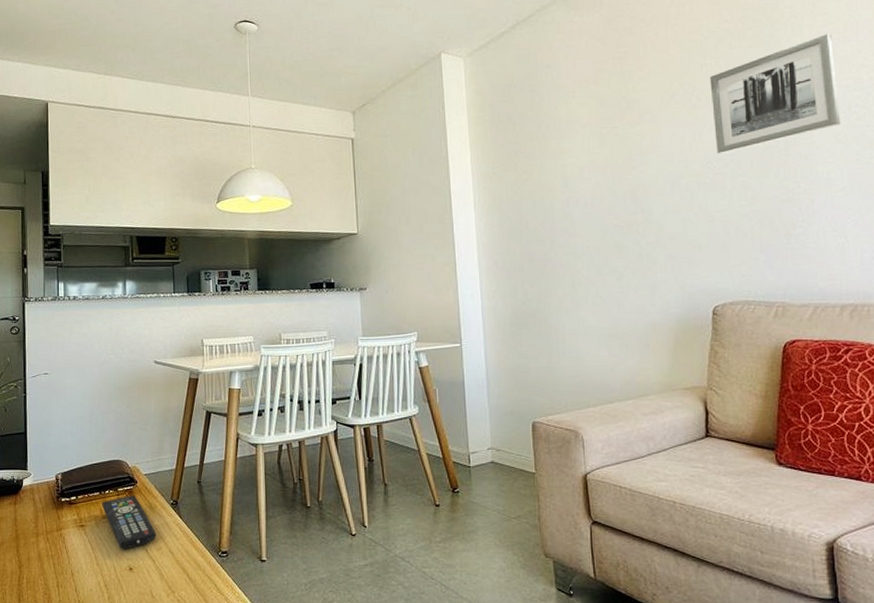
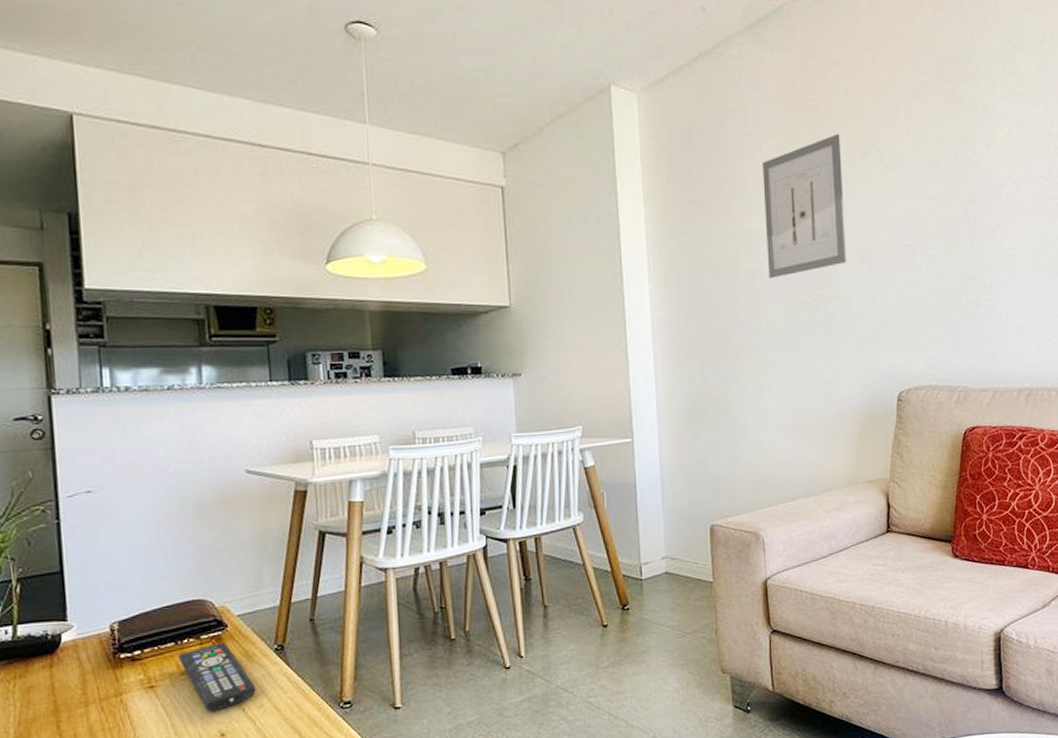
wall art: none [575,79,658,206] -> present [763,133,847,278]
wall art: present [709,34,841,155] -> none [903,95,1027,224]

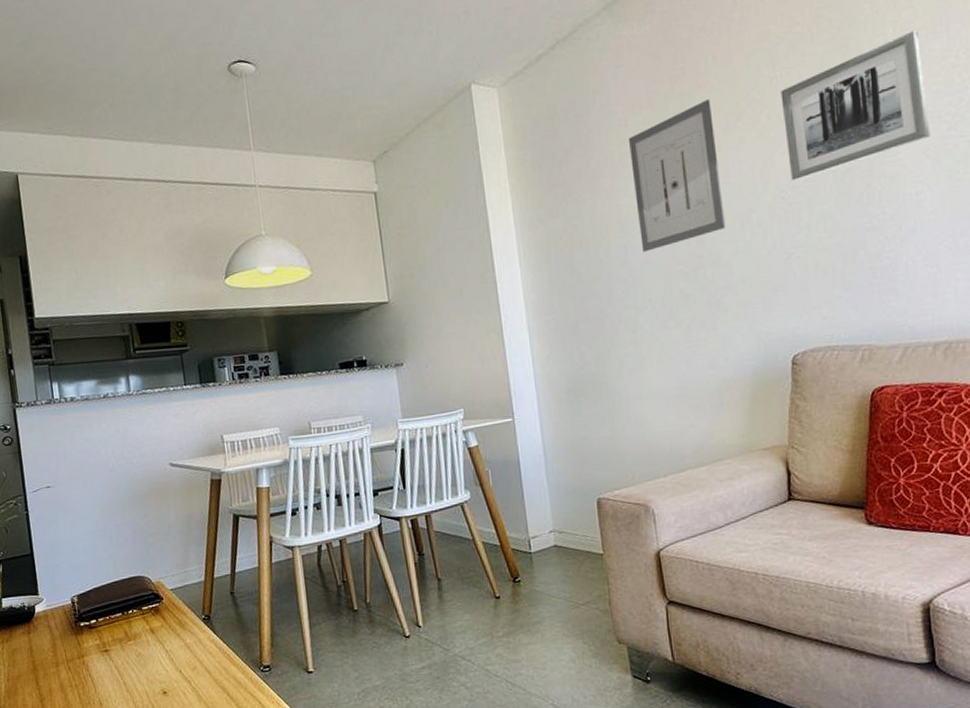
remote control: present [177,642,256,712] -> none [125,612,190,672]
wall art: none [903,95,1027,224] -> present [780,31,930,182]

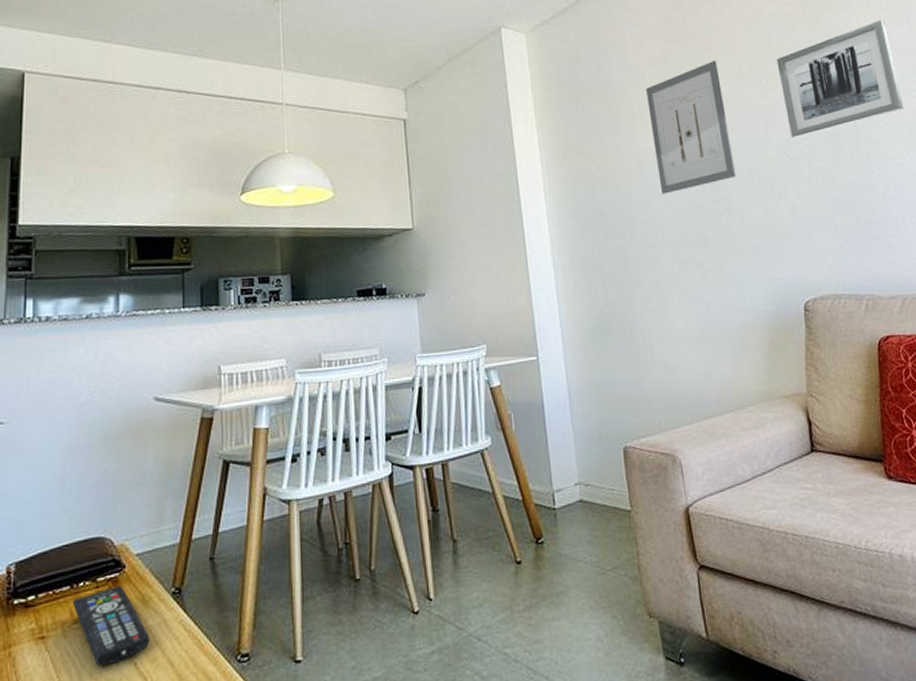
remote control: none [125,612,190,672] -> present [72,584,150,667]

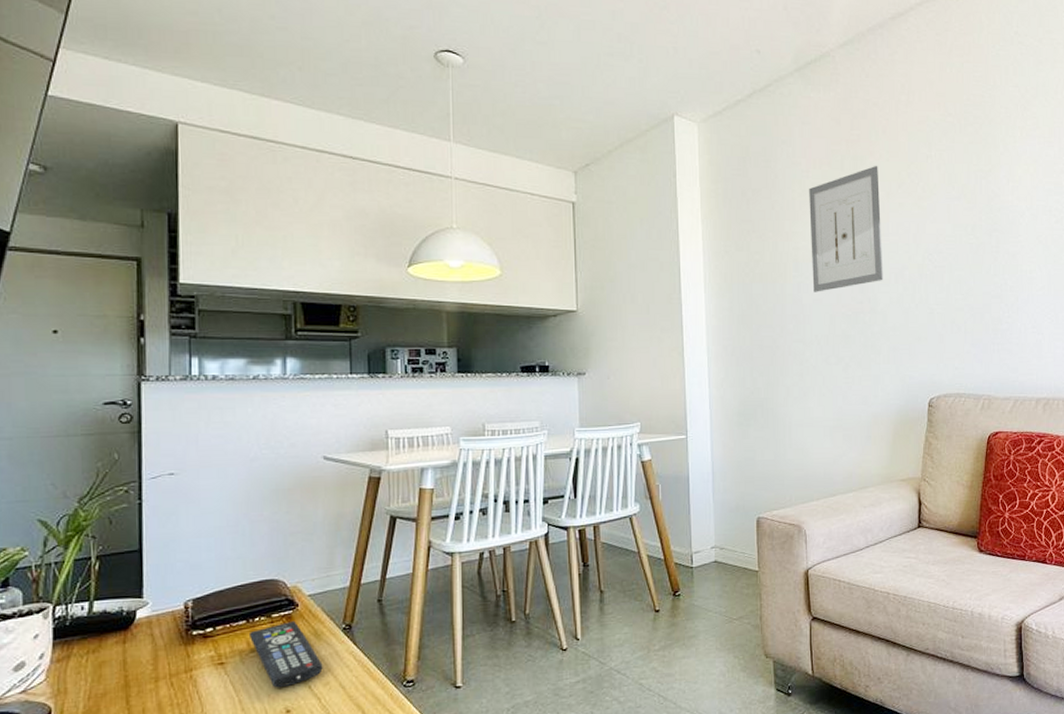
wall art: present [776,20,904,139] -> none [934,138,1043,247]

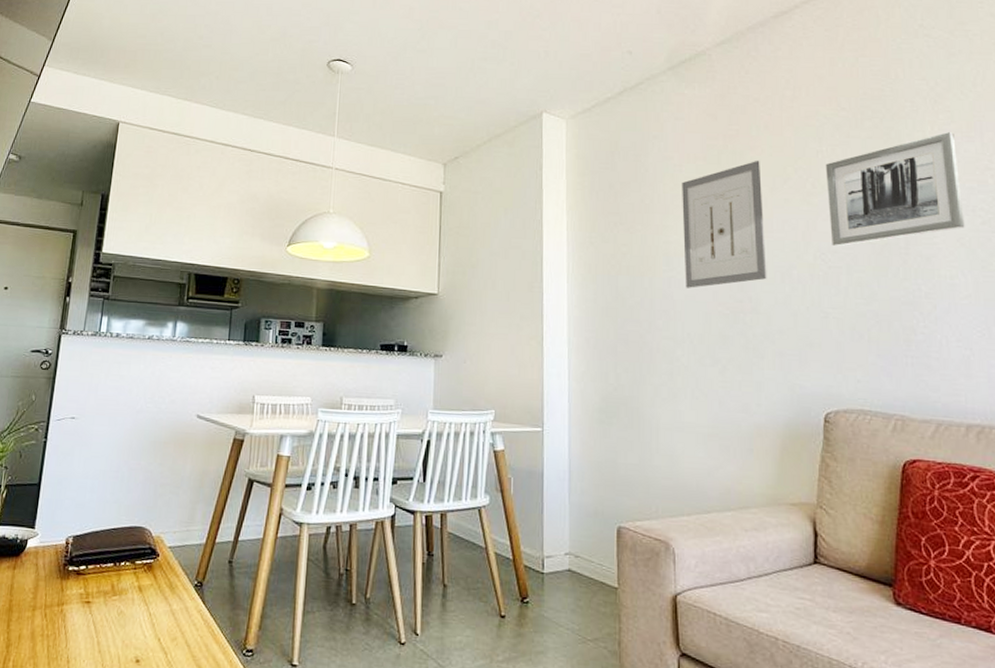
remote control: present [248,620,323,688] -> none [114,570,173,636]
wall art: none [934,138,1043,247] -> present [825,132,965,247]

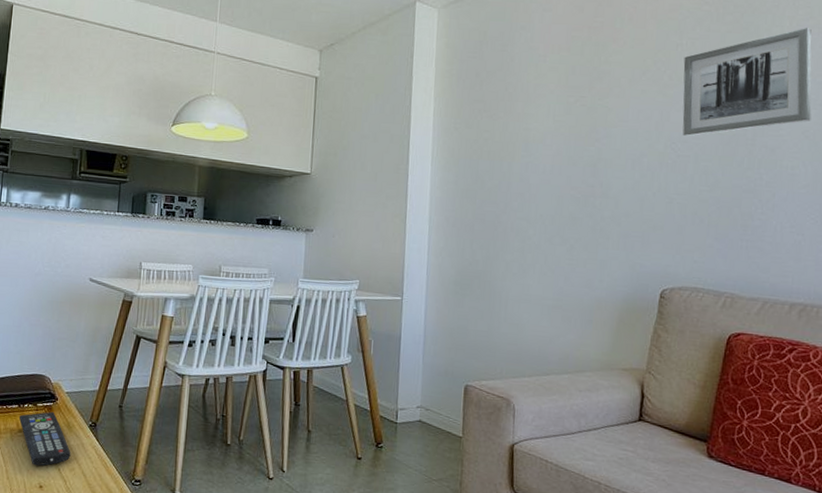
remote control: none [114,570,173,636] -> present [18,411,71,466]
wall art: present [682,160,767,288] -> none [541,52,621,173]

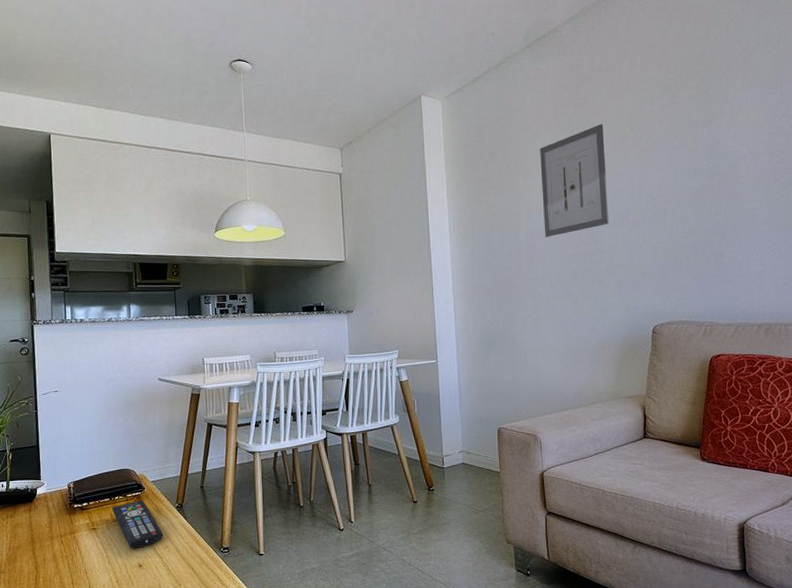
wall art: none [541,52,621,173] -> present [540,123,609,237]
wall art: present [682,28,812,137] -> none [656,86,764,192]

